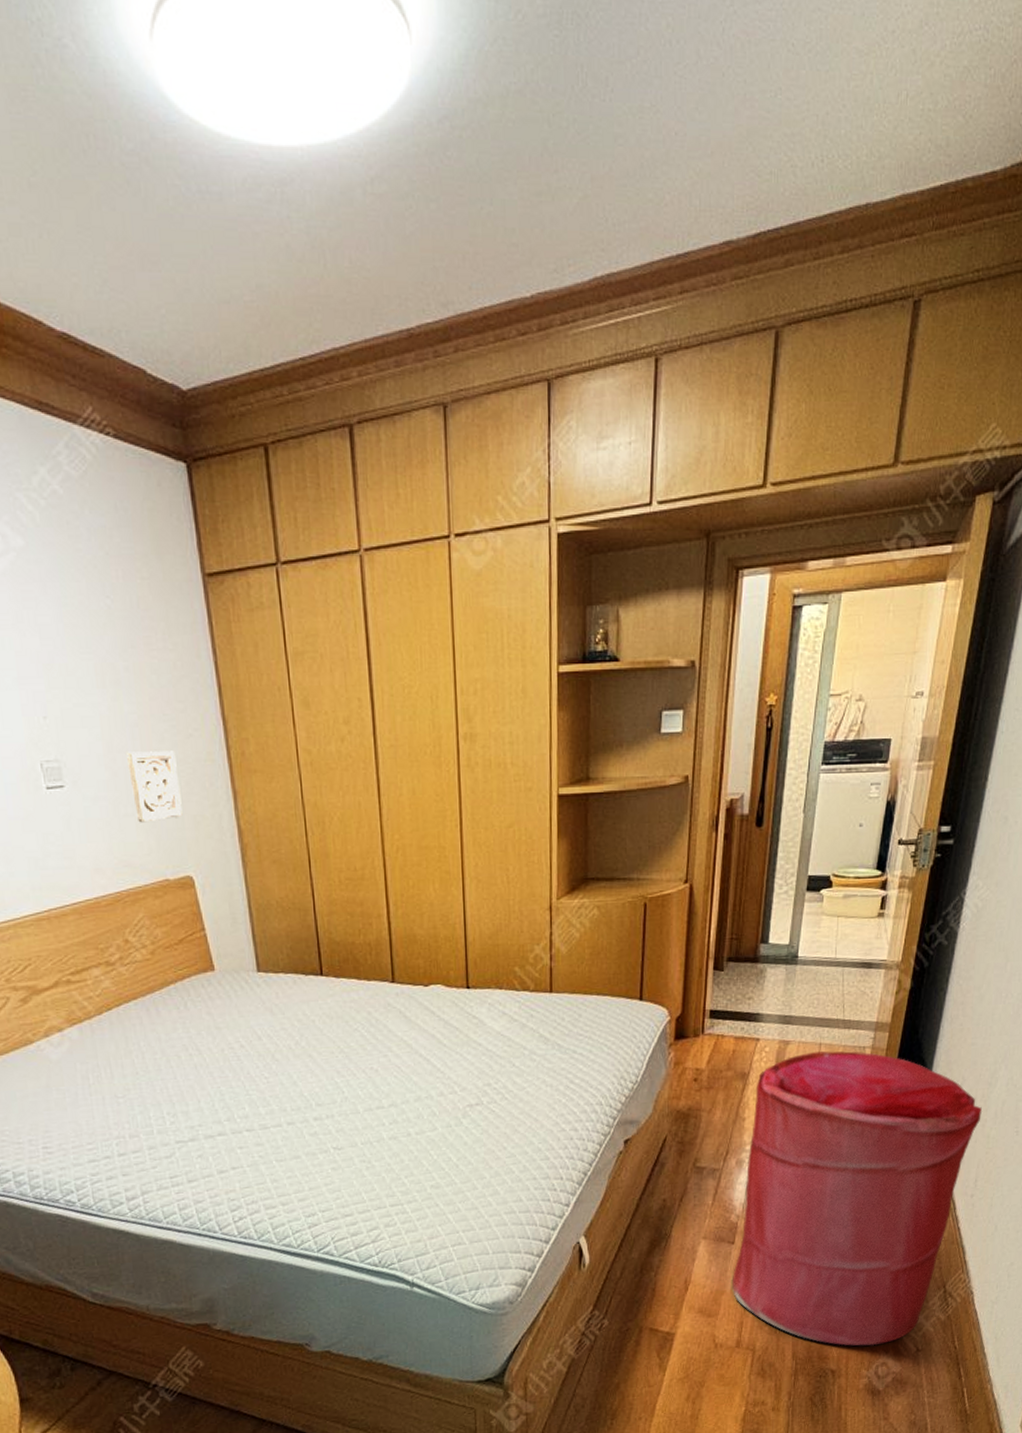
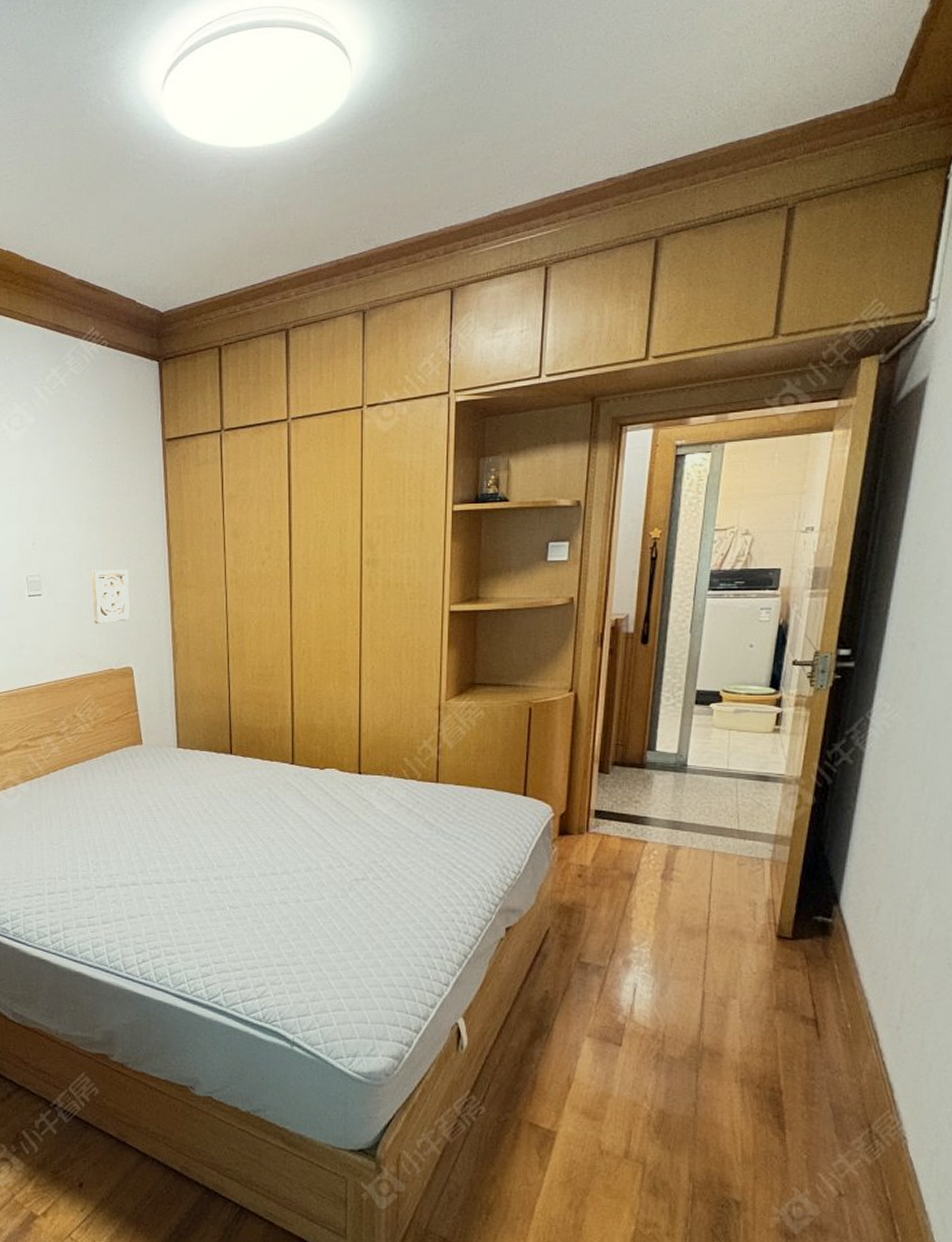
laundry hamper: present [731,1051,982,1346] -> none [619,859,904,1181]

